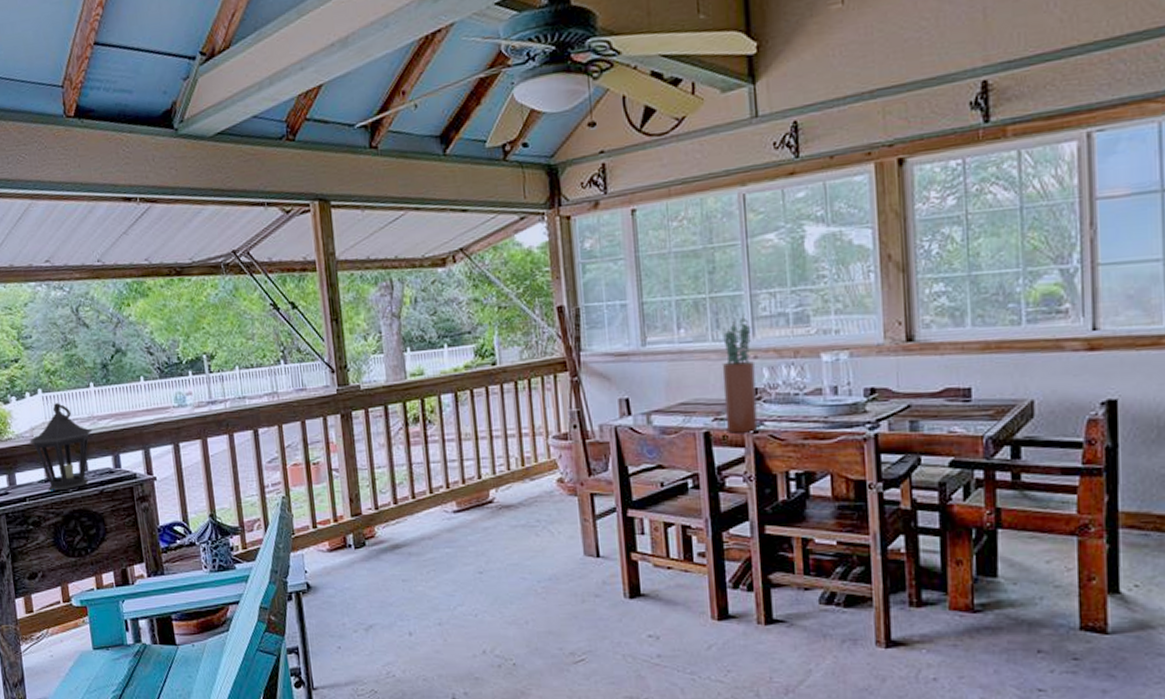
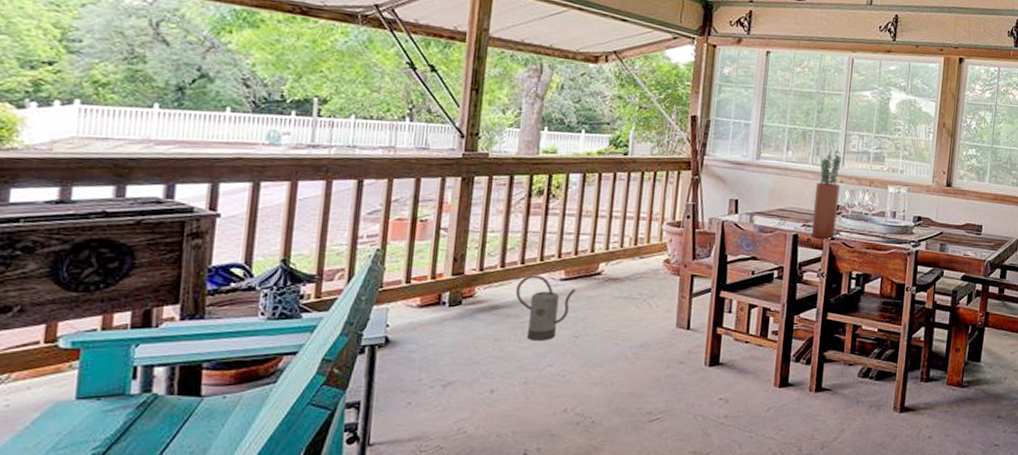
lantern: present [29,403,93,490] -> none [44,118,145,215]
watering can: none [412,509,471,580] -> present [515,275,576,342]

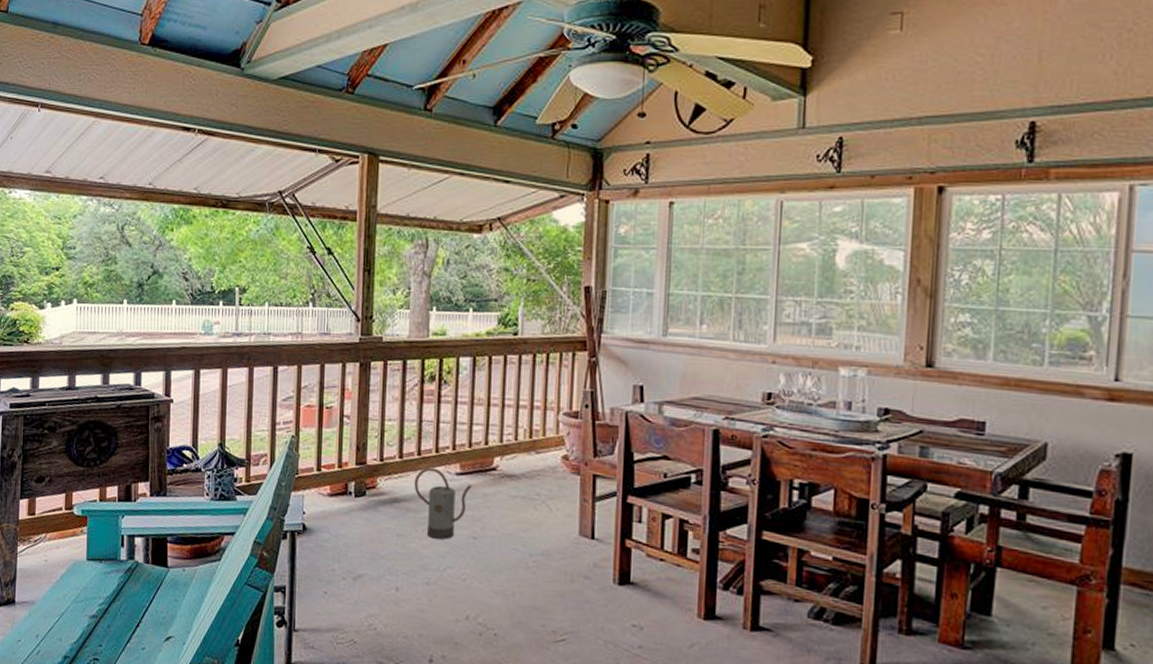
vase: present [810,147,843,239] -> none [735,318,774,437]

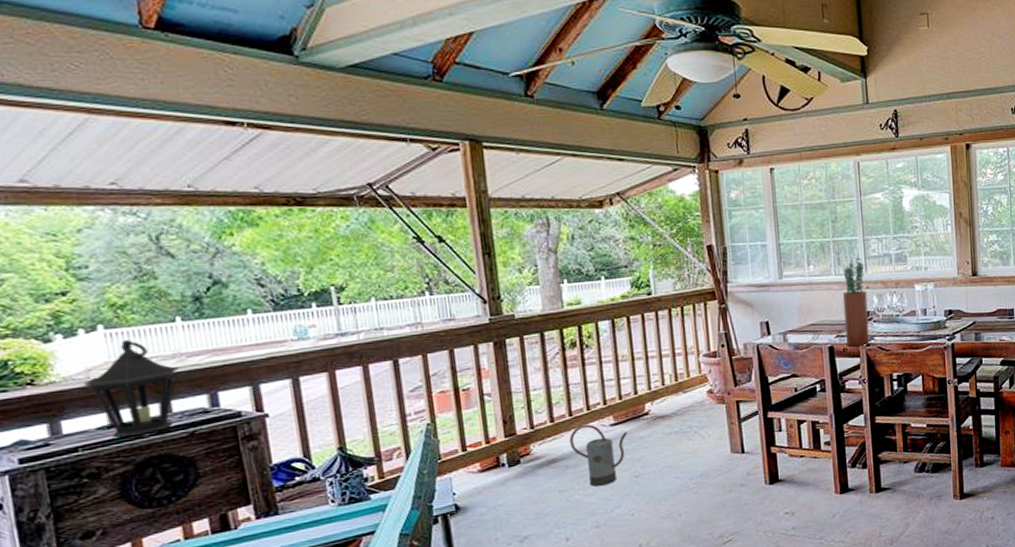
lantern: none [58,315,120,400] -> present [83,340,180,437]
vase: none [735,318,774,437] -> present [842,254,870,347]

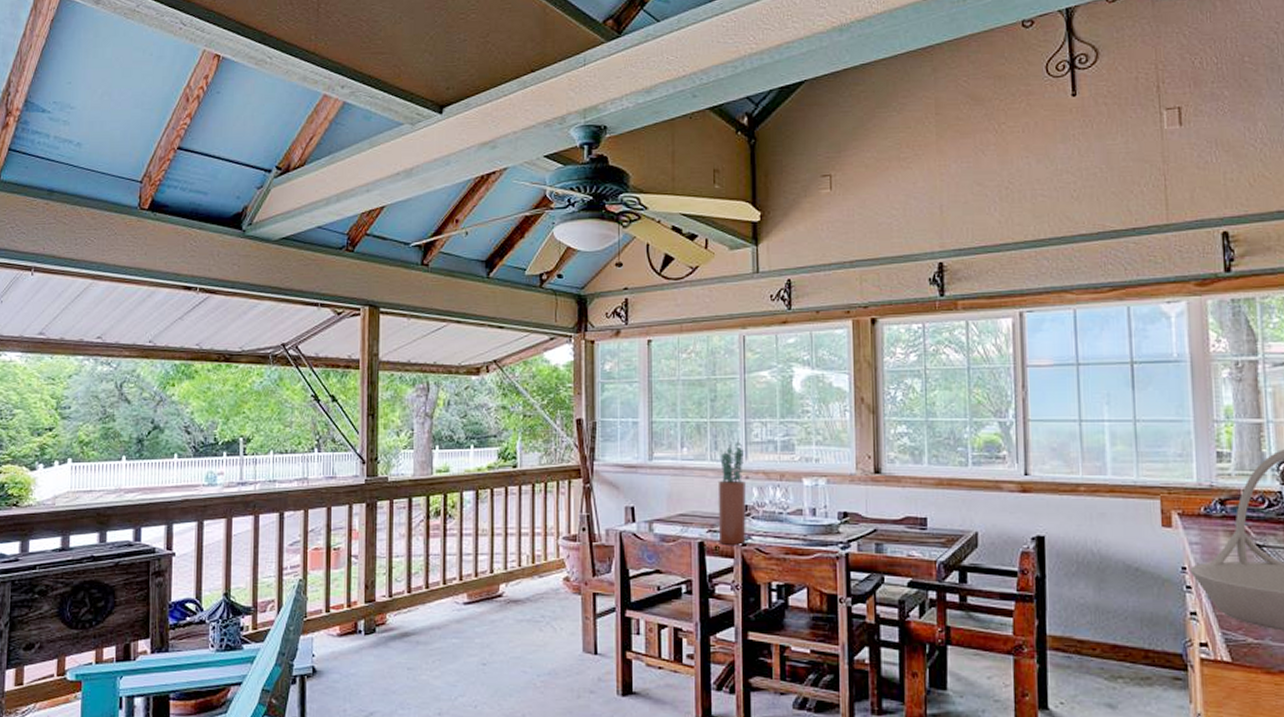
lantern: present [83,340,180,437] -> none [50,474,118,560]
watering can: present [569,424,628,487] -> none [423,599,479,670]

